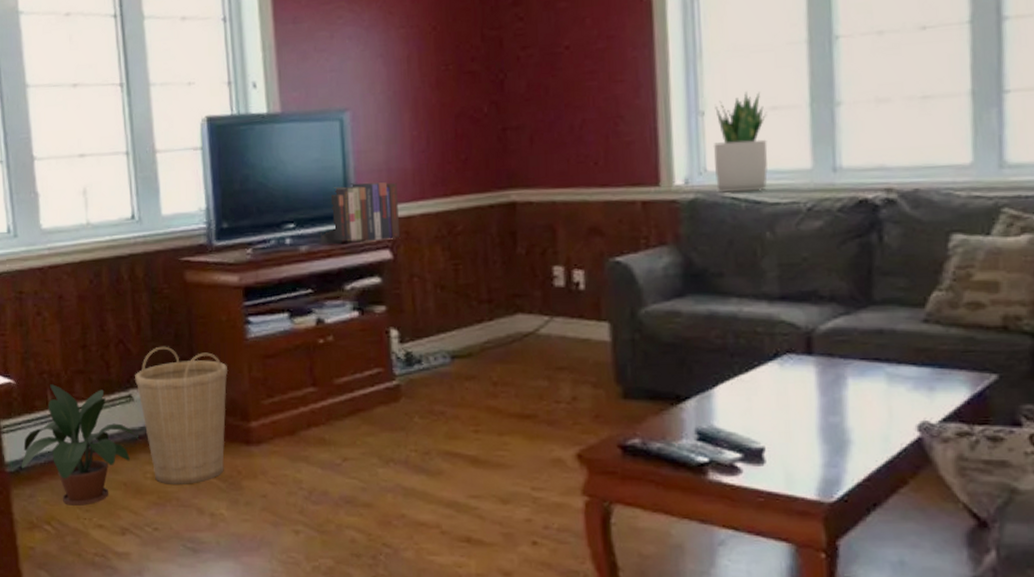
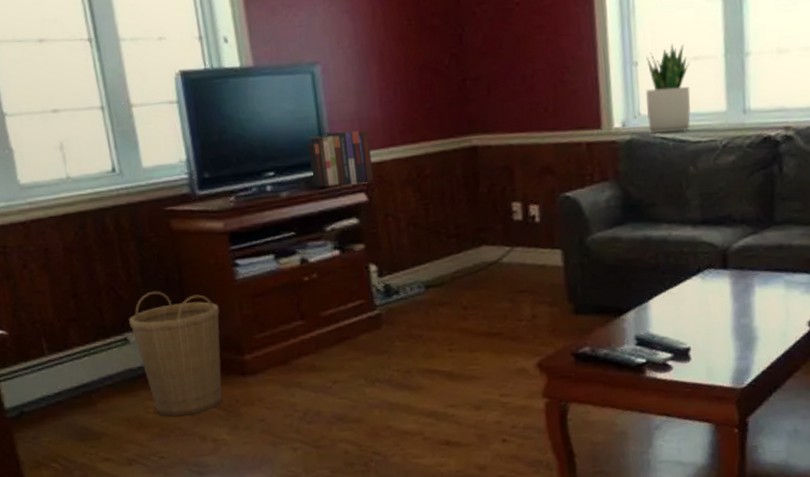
potted plant: present [21,384,142,506] -> none [21,333,142,443]

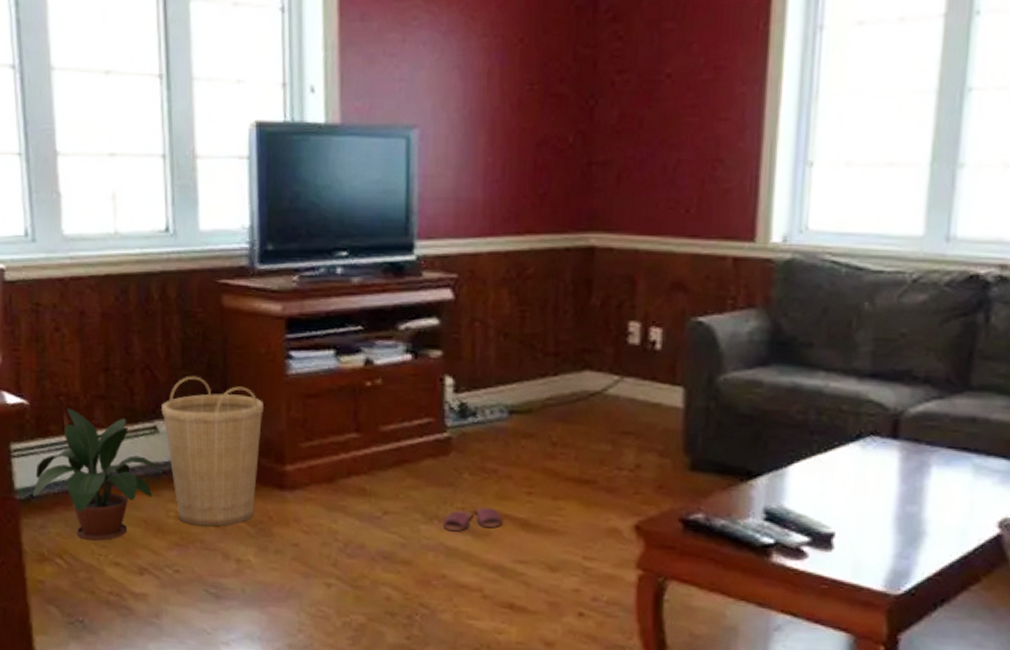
potted plant: none [21,333,142,443] -> present [32,408,166,541]
books: present [299,131,374,191] -> none [376,211,465,280]
slippers: none [384,365,432,390] -> present [444,506,503,532]
planter: present [645,44,691,133] -> none [817,143,882,256]

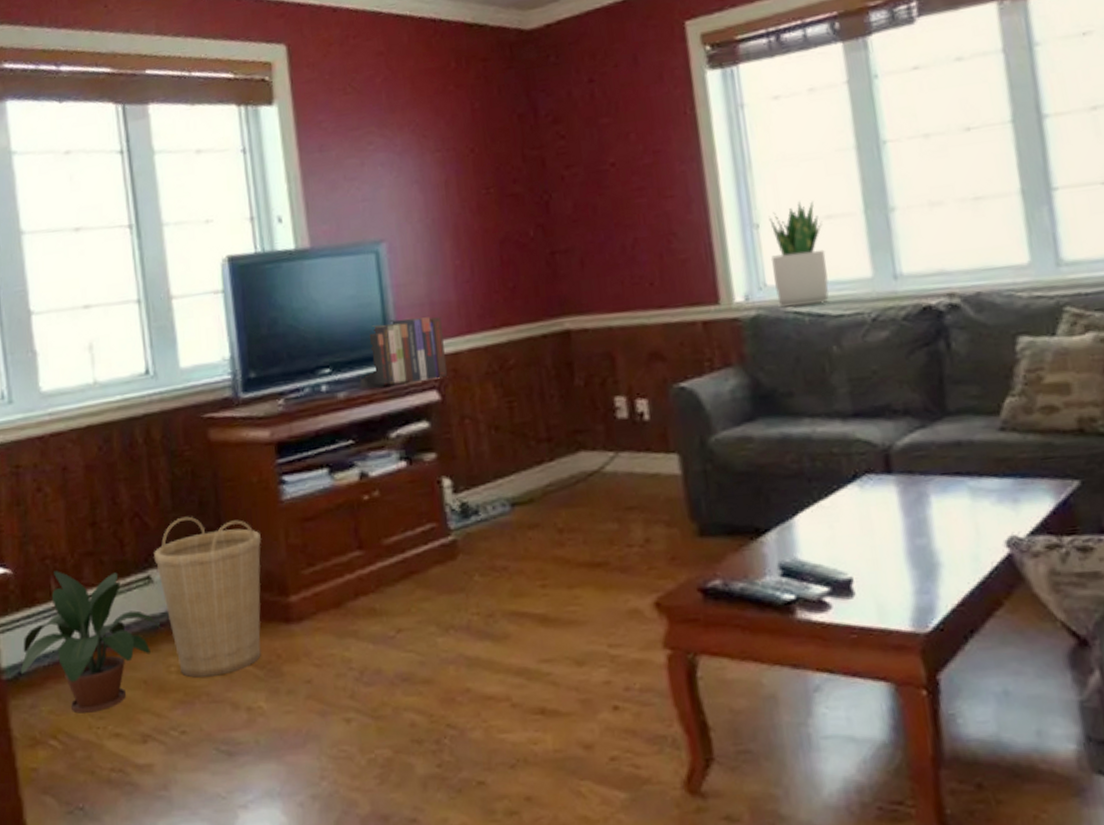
books: none [376,211,465,280] -> present [360,317,448,389]
slippers: present [444,506,503,532] -> none [460,607,521,640]
planter: none [817,143,882,256] -> present [769,201,829,307]

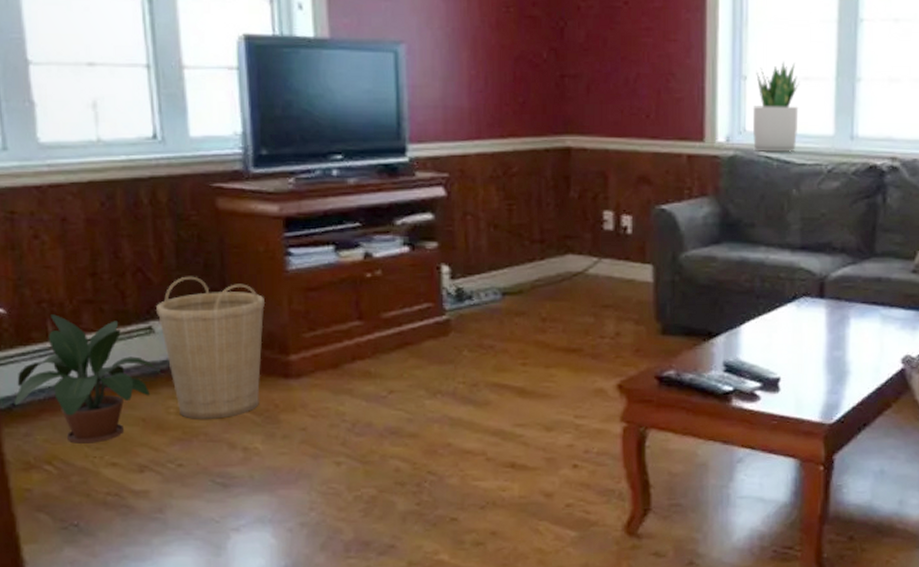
books: present [360,317,448,389] -> none [371,118,455,179]

